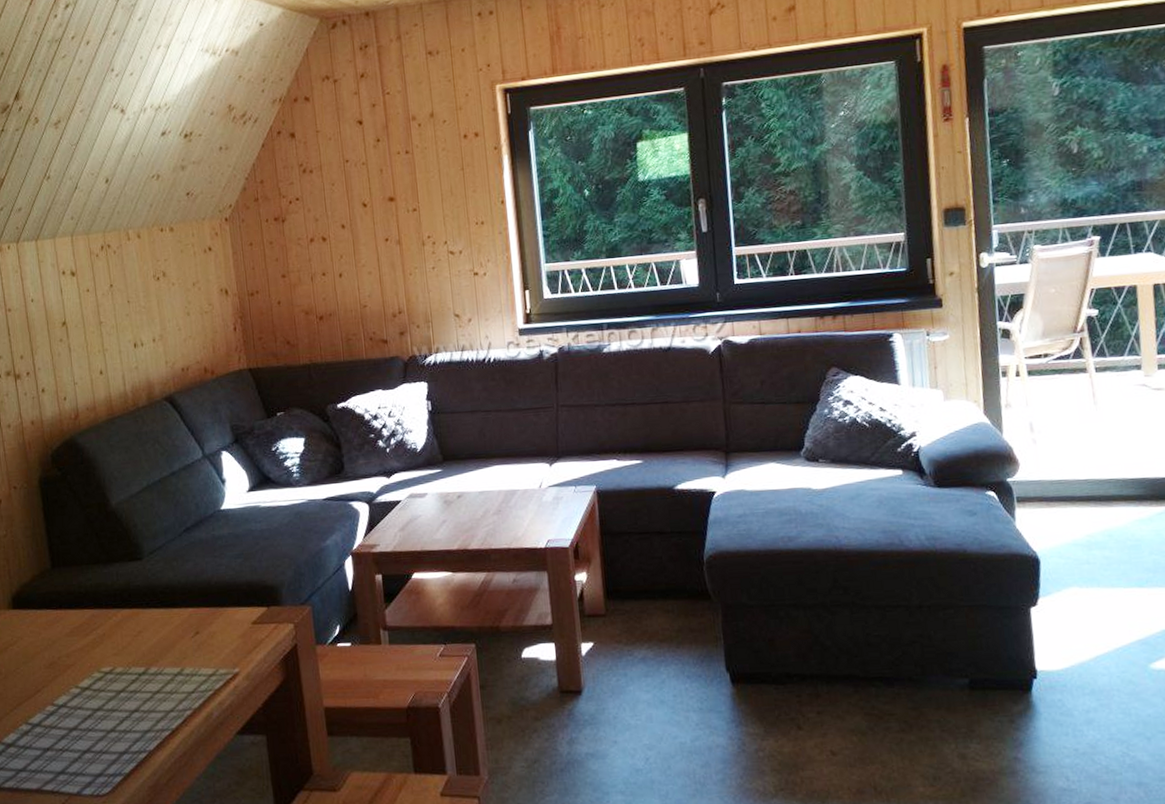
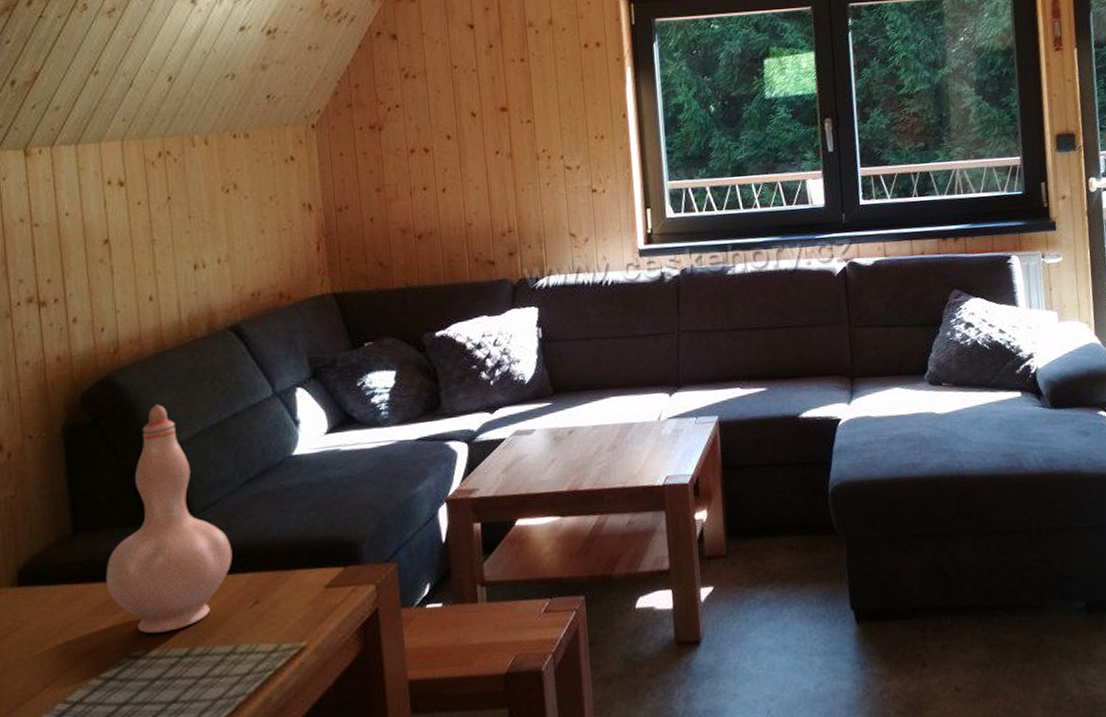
vase: none [78,463,176,654] -> present [105,404,233,634]

